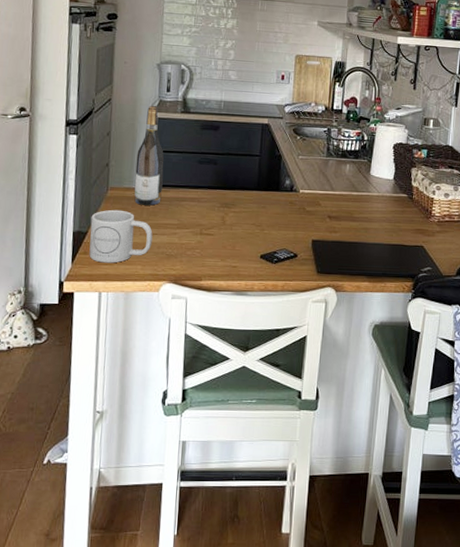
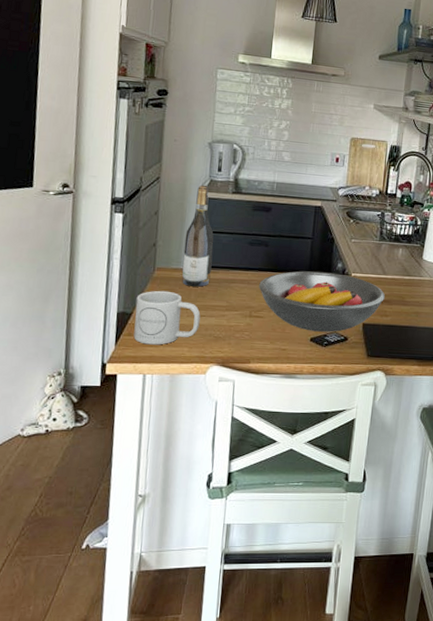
fruit bowl: none [209,188,333,249] -> present [259,271,385,332]

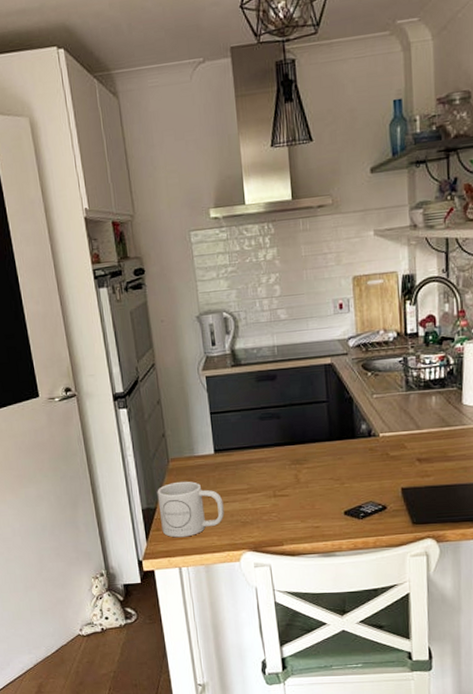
wine bottle: present [181,184,214,287] -> none [192,363,226,473]
fruit bowl: present [259,271,385,332] -> none [278,436,423,504]

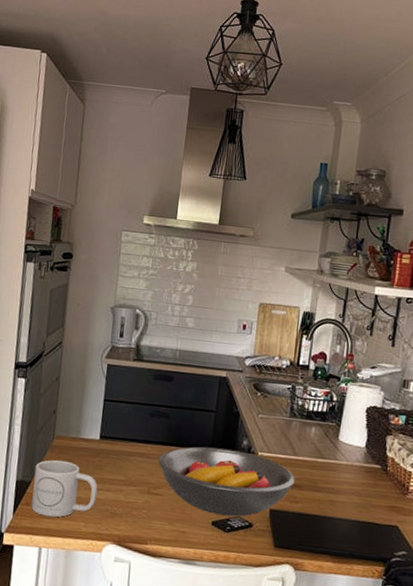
fruit bowl: none [278,436,423,504] -> present [158,446,295,517]

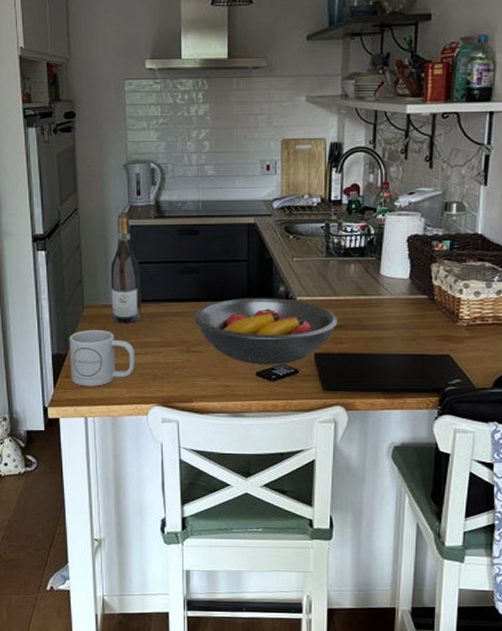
wine bottle: none [80,350,114,459] -> present [110,212,142,323]

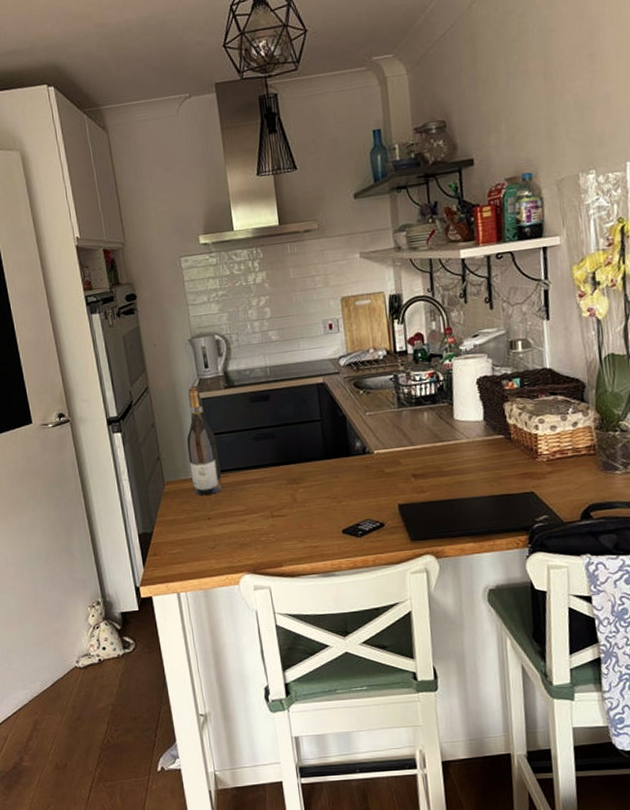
mug: present [69,329,136,387] -> none [153,504,222,563]
fruit bowl: present [194,298,338,365] -> none [274,453,418,523]

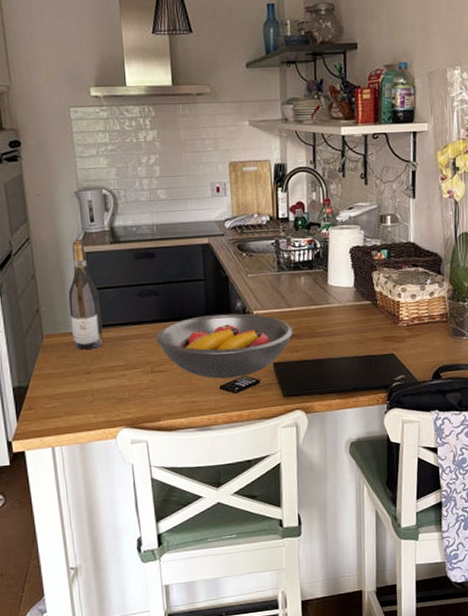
fruit bowl: none [274,453,418,523] -> present [156,313,293,379]

